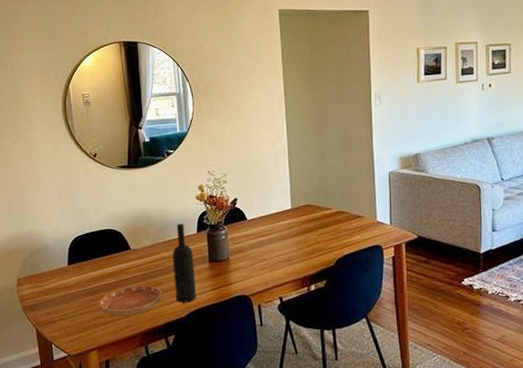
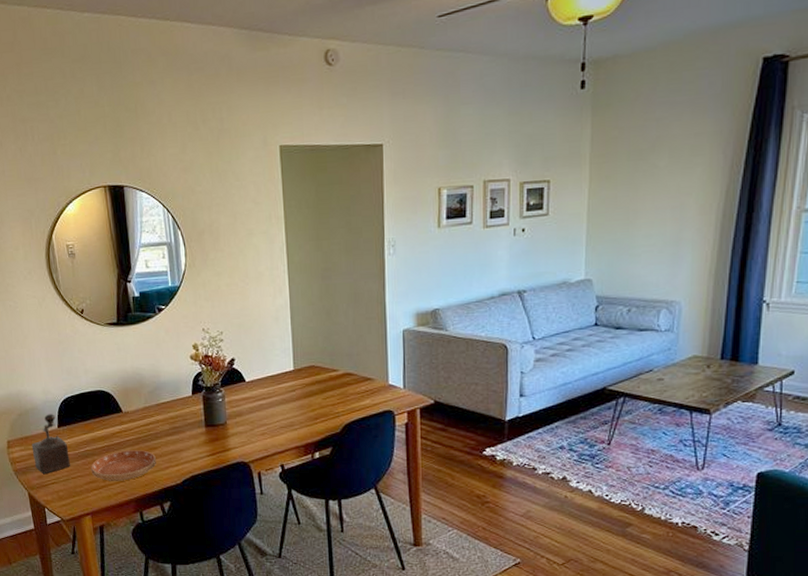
pepper mill: none [41,252,78,311] -> present [31,414,70,475]
wine bottle: present [172,223,197,303] -> none [166,385,193,469]

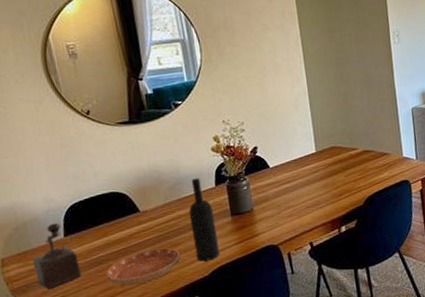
wine bottle: none [166,385,193,469] -> present [188,178,220,262]

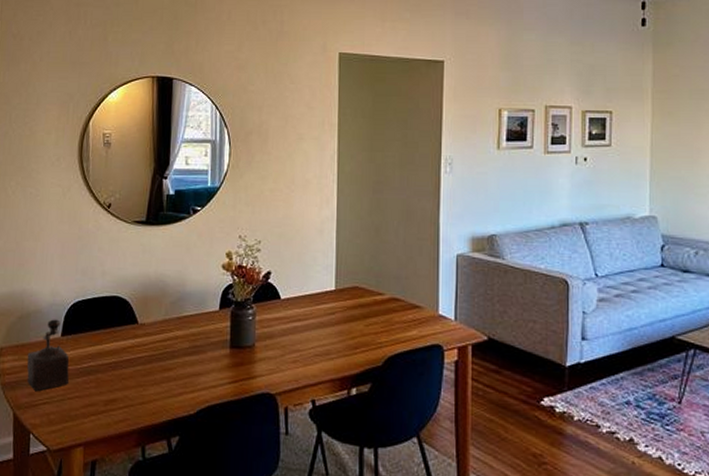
saucer: present [106,247,181,286] -> none [91,369,169,407]
wine bottle: present [188,178,220,262] -> none [185,296,212,397]

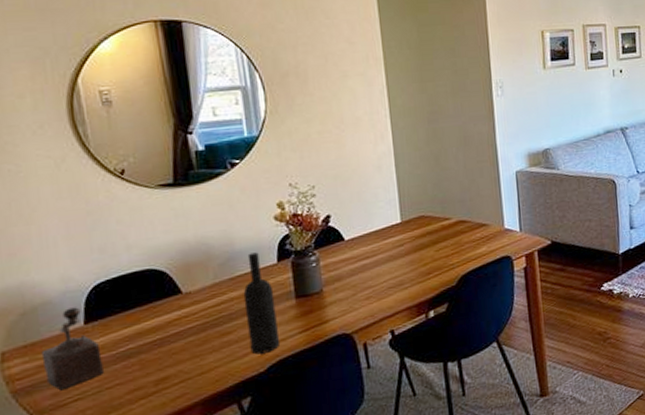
wine bottle: none [185,296,212,397] -> present [243,252,281,355]

